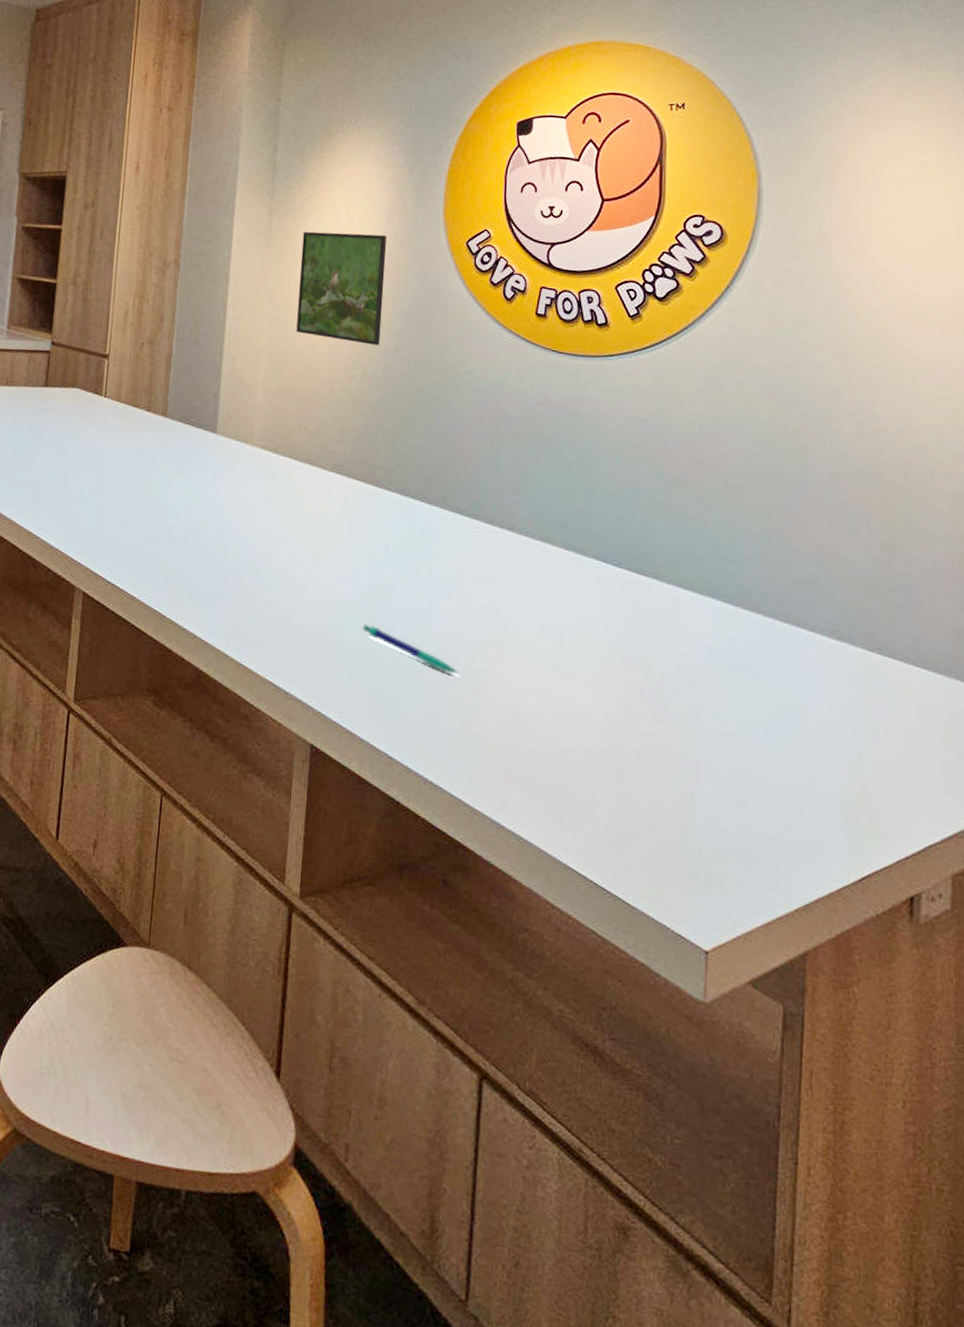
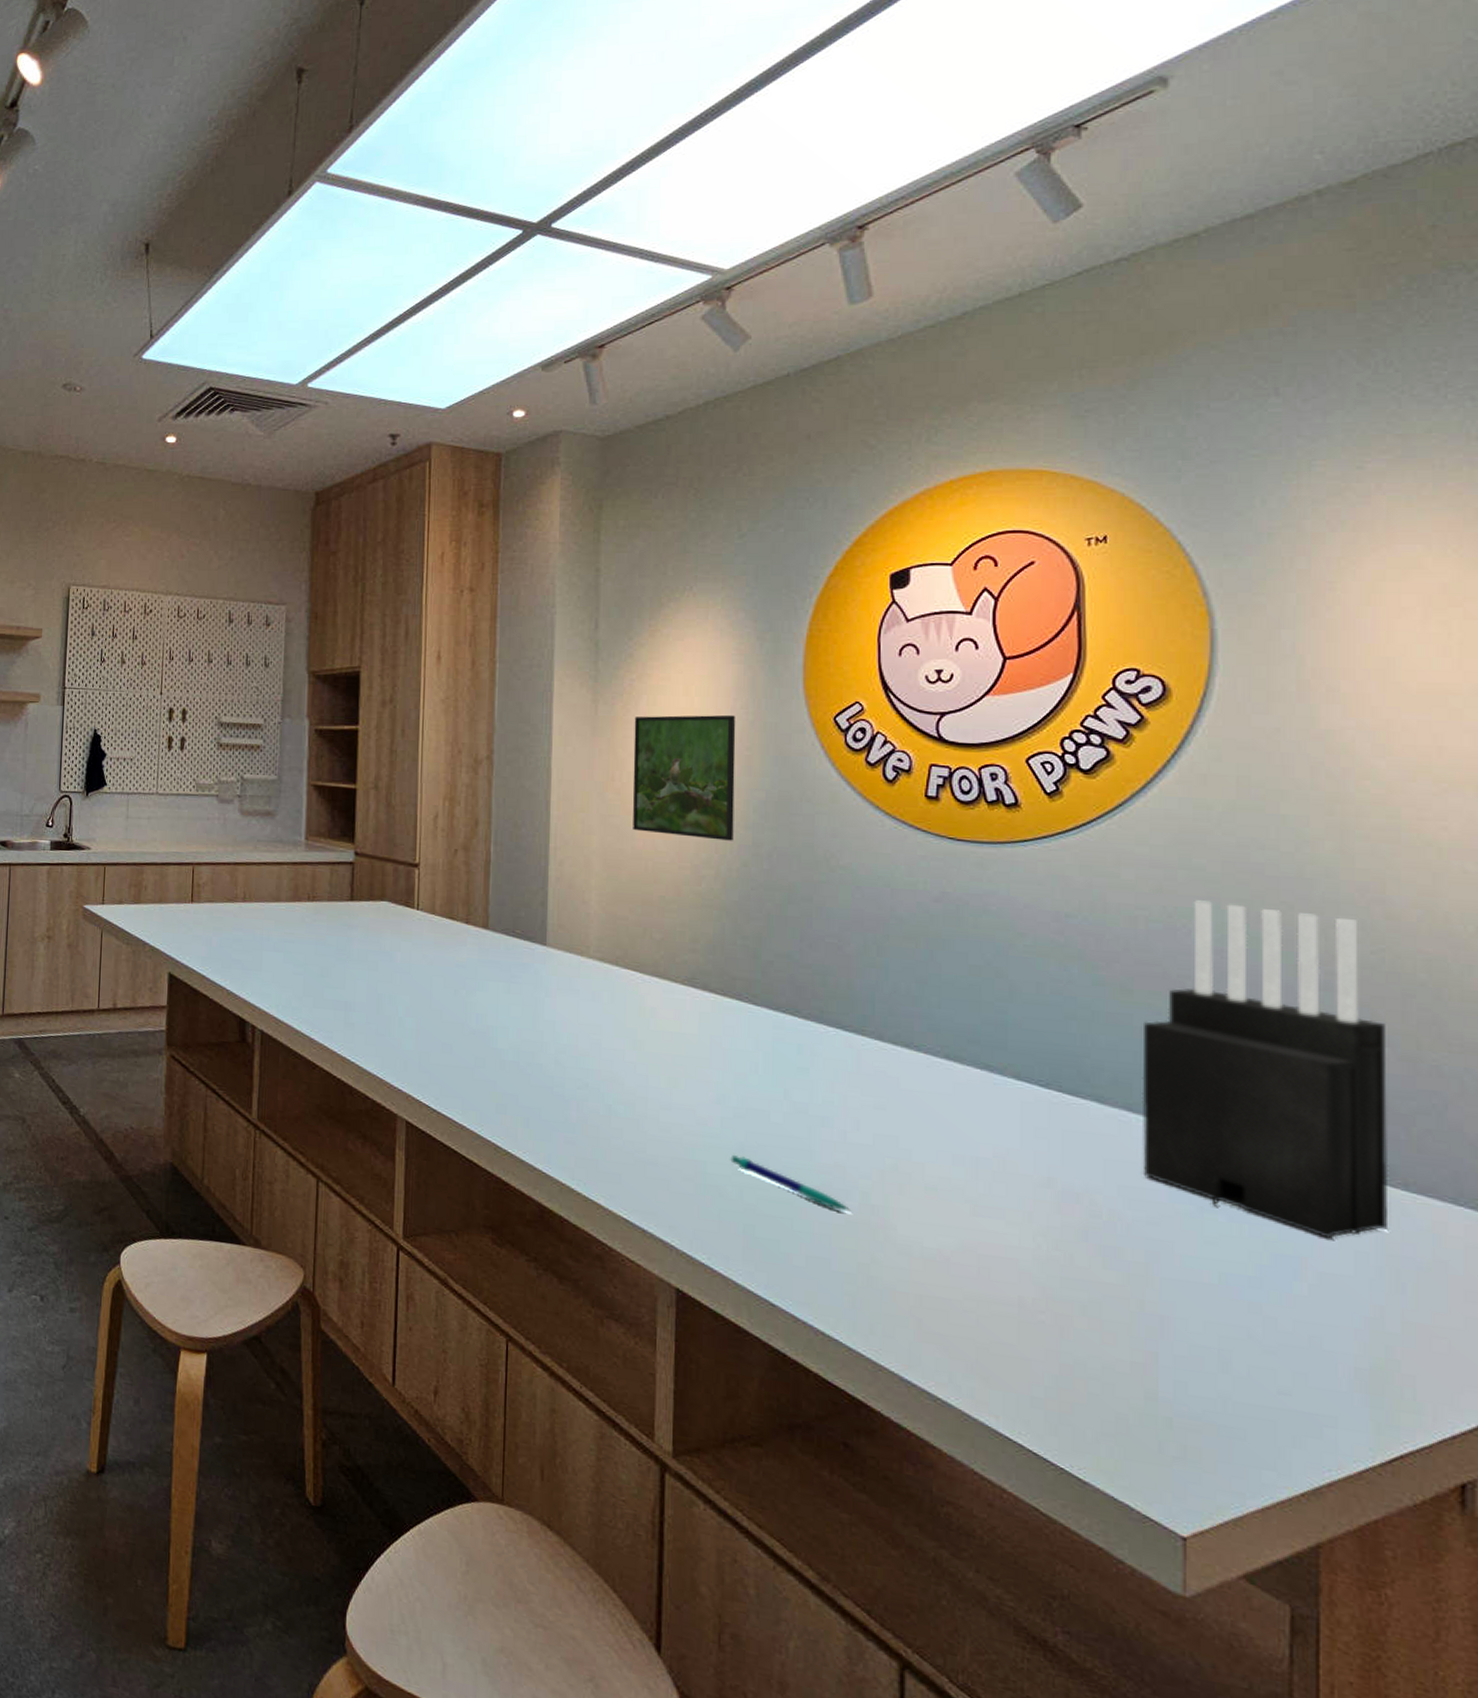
knife block: none [688,411,871,695] -> present [1141,900,1389,1239]

